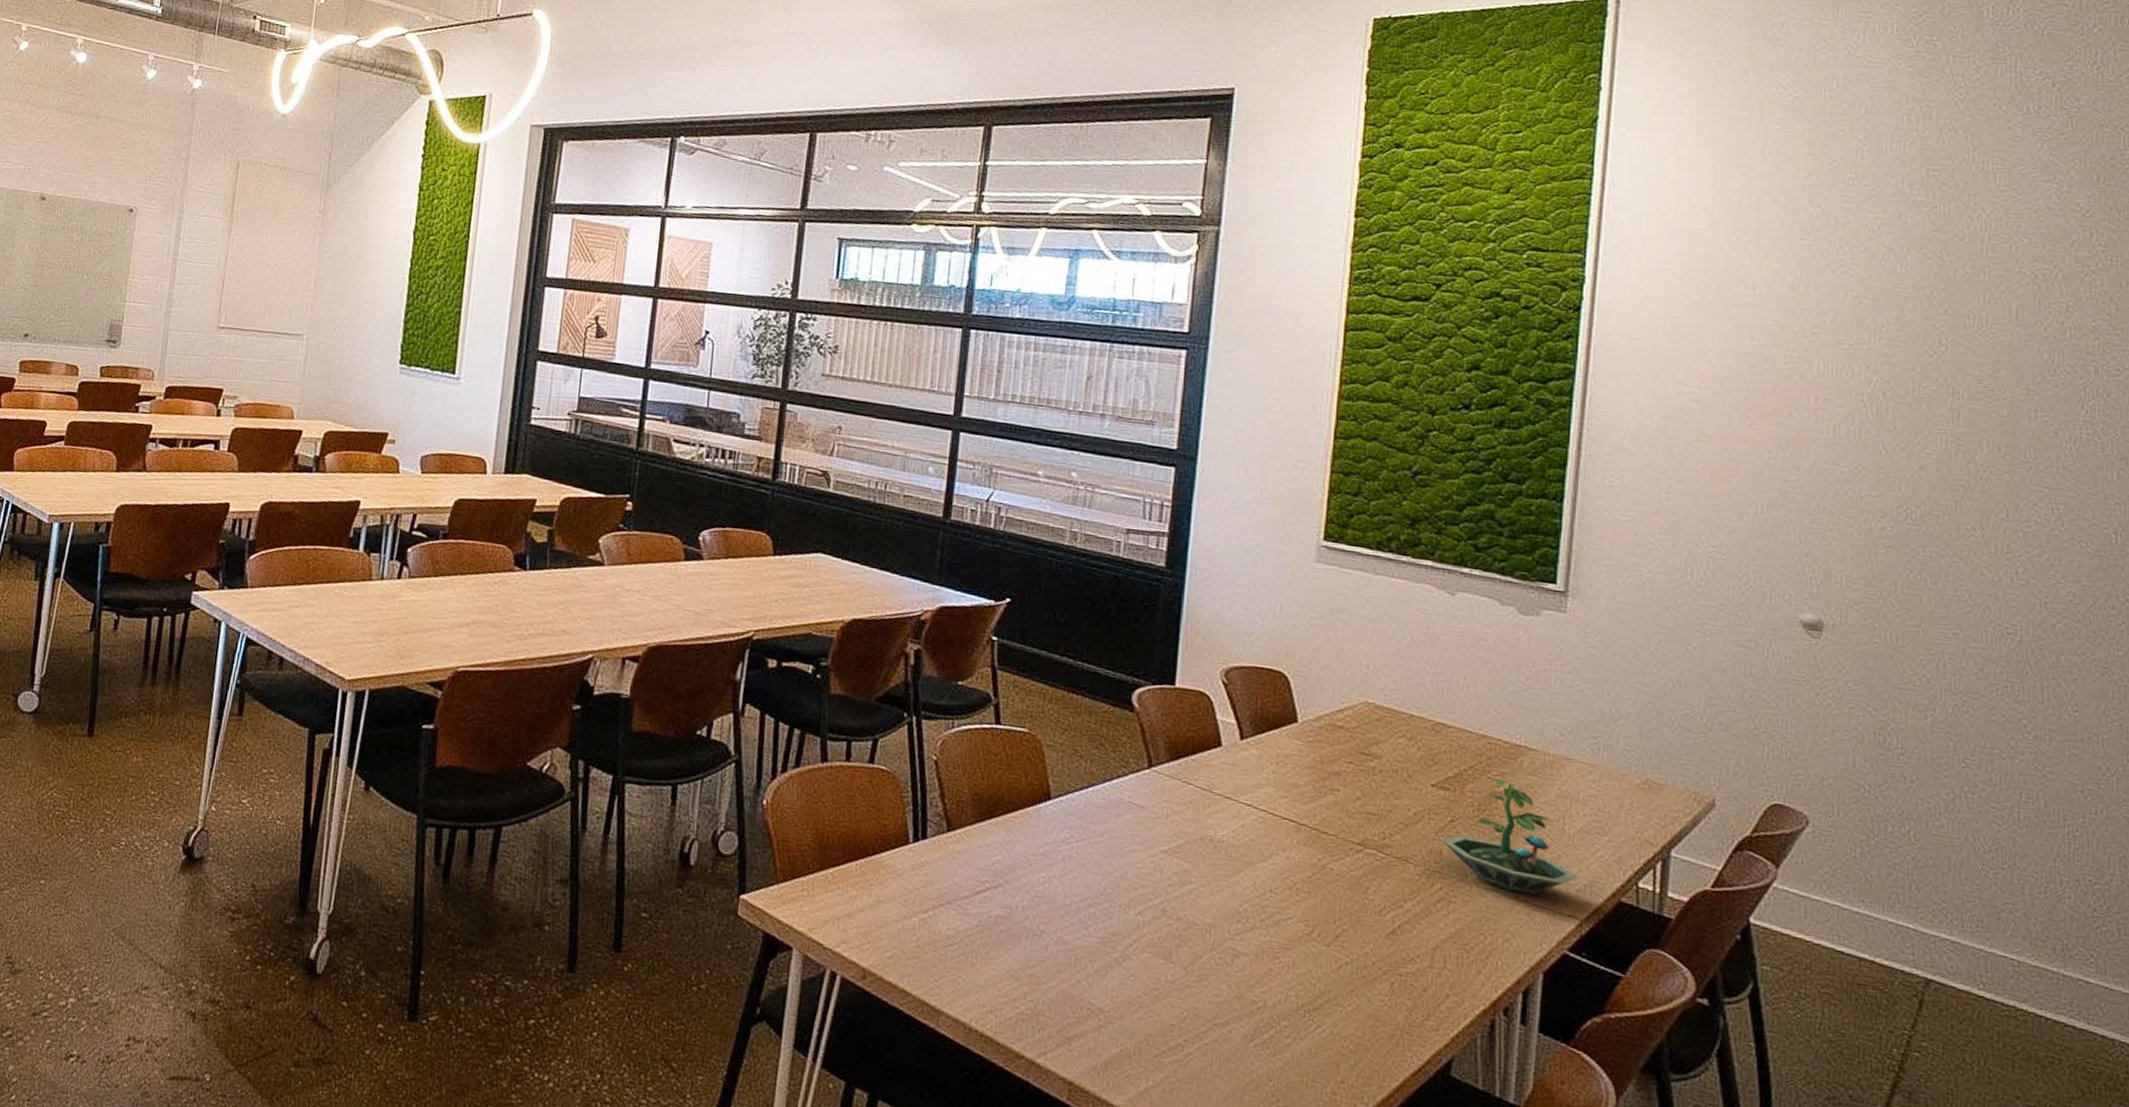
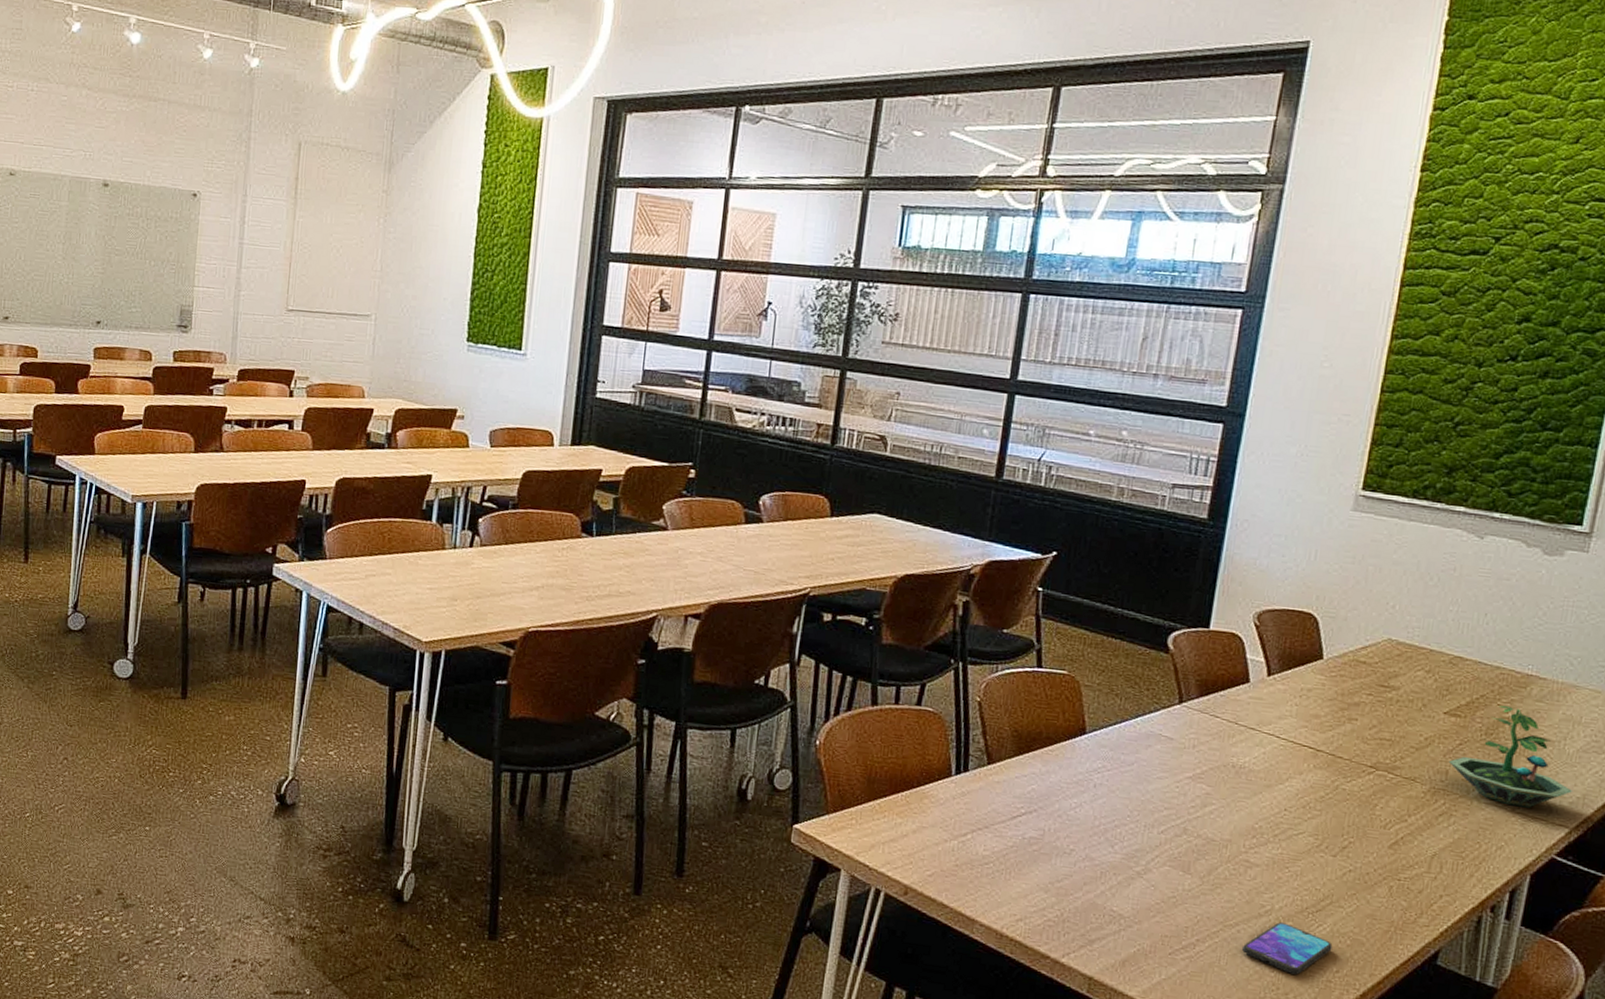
smartphone: none [1234,1022,1334,1085] -> present [1241,922,1333,975]

